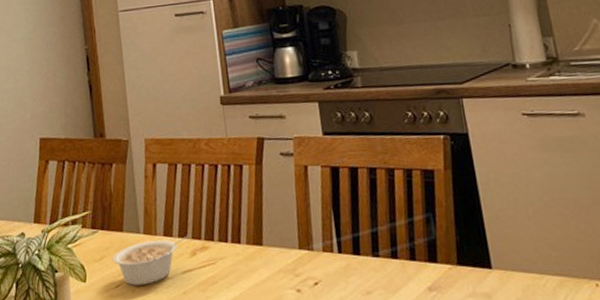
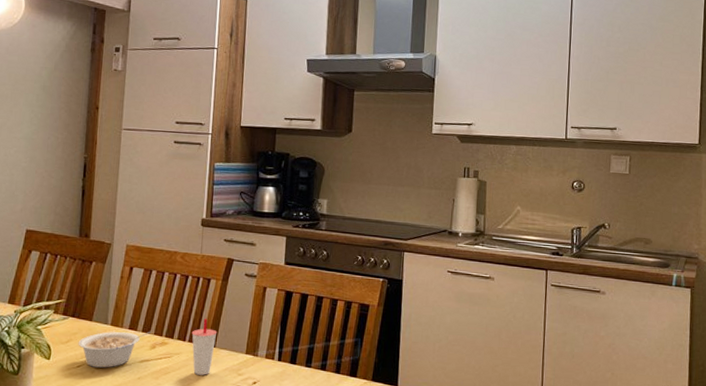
cup: none [233,212,263,281] -> present [192,318,217,375]

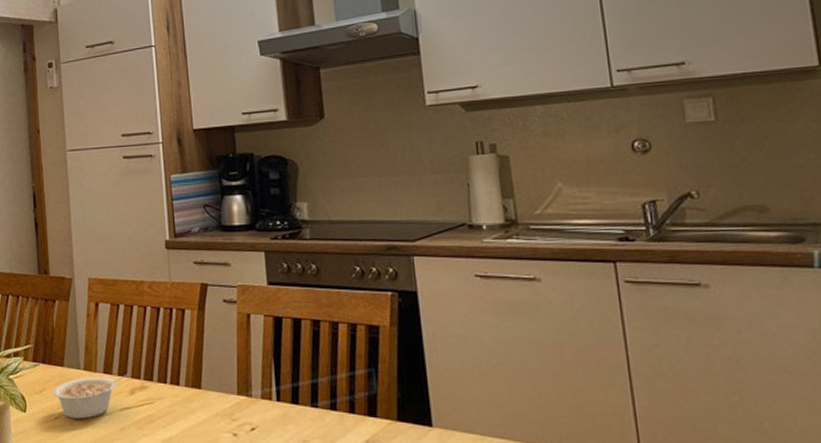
cup: present [192,318,217,375] -> none [172,355,201,422]

